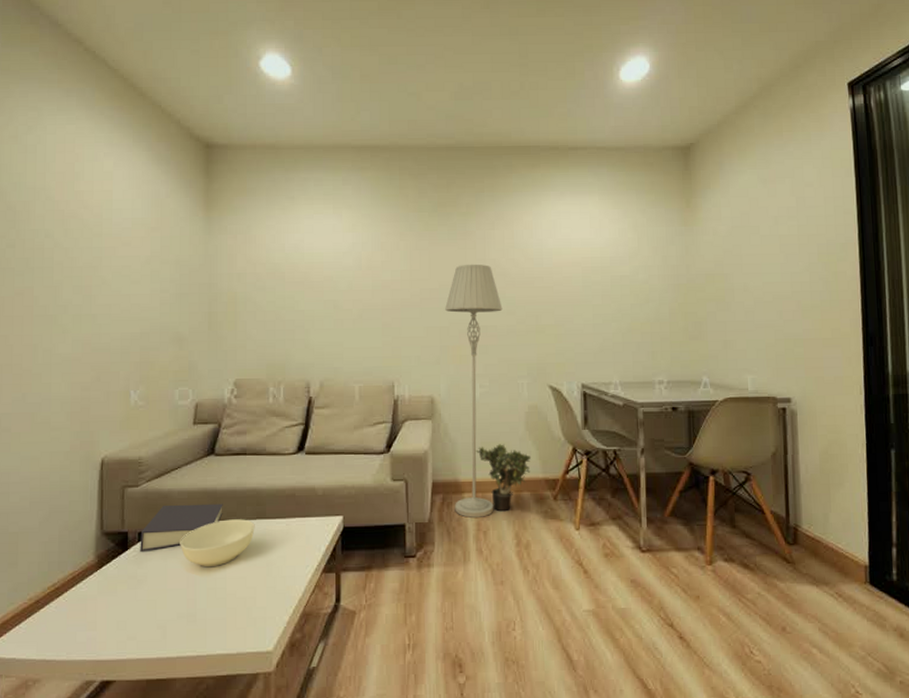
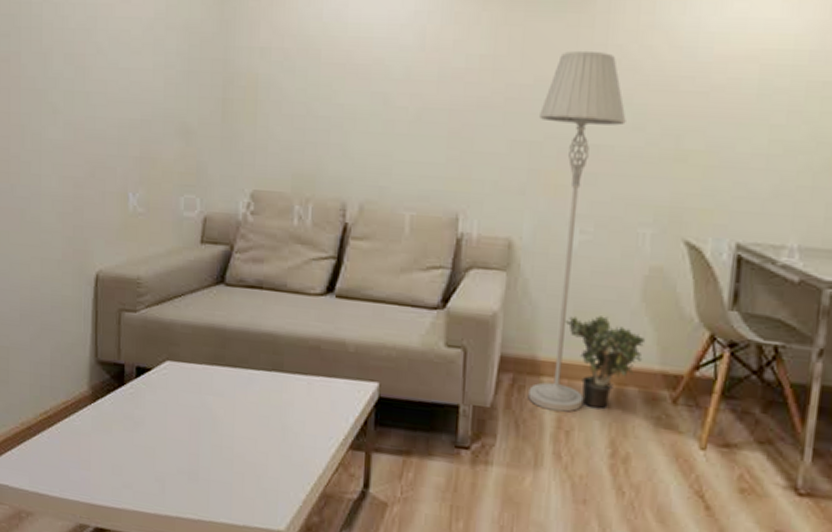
book: present [140,503,223,553] -> none [137,339,233,391]
bowl: present [180,519,255,568] -> none [182,366,270,421]

